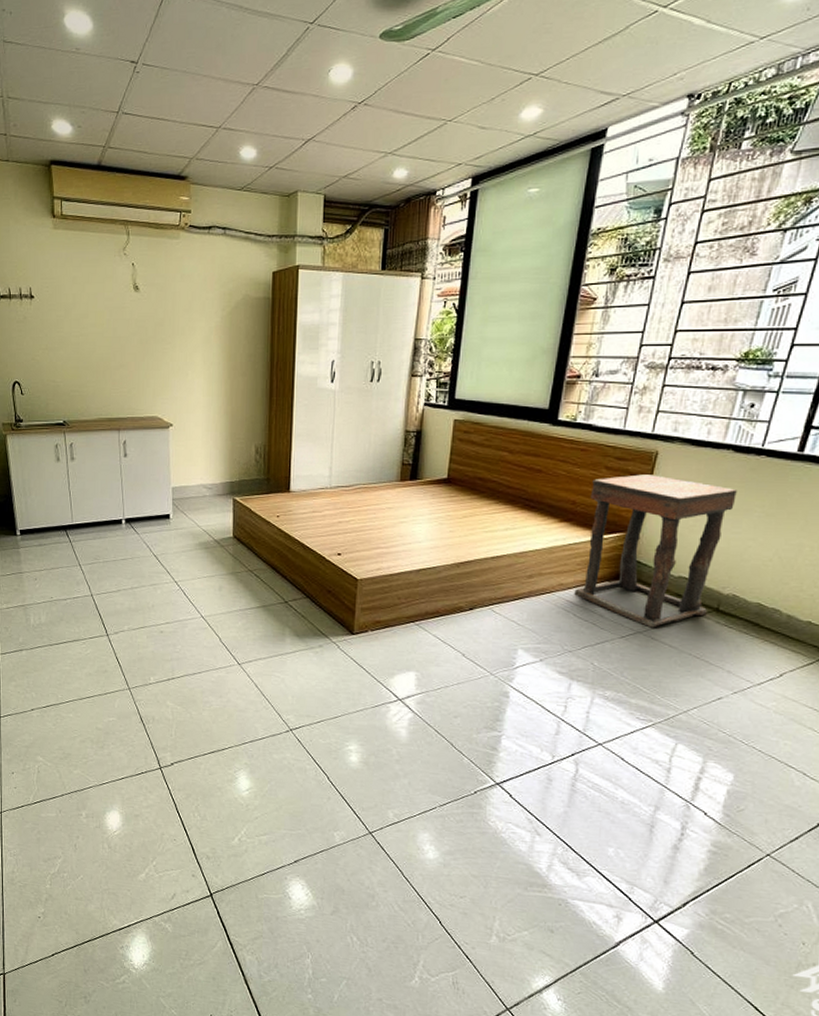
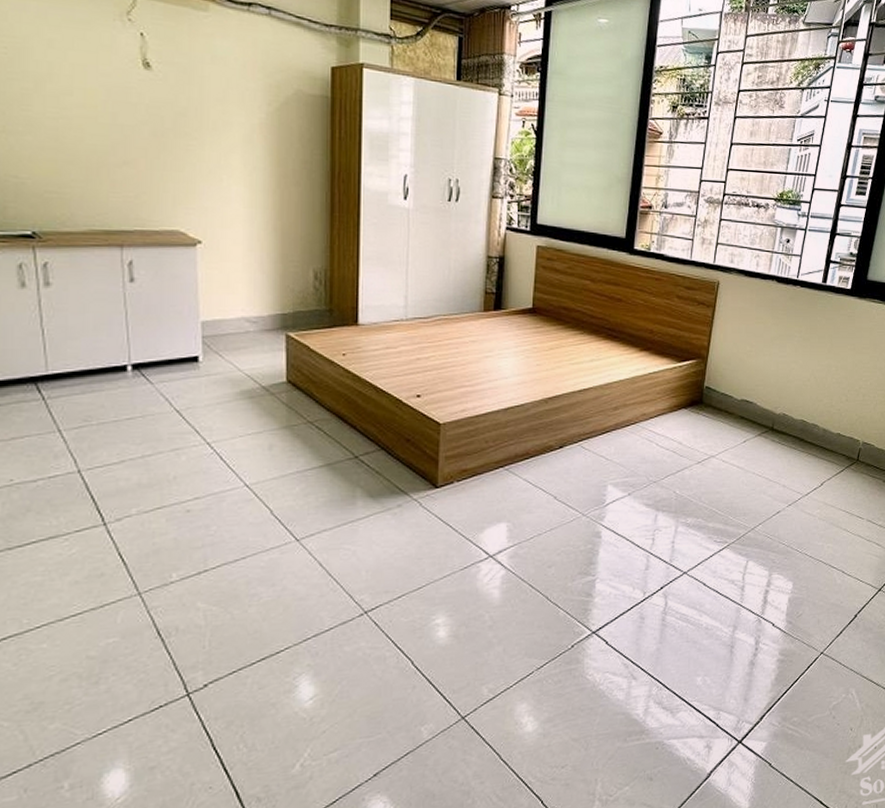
side table: present [574,474,737,628] -> none [656,303,781,451]

